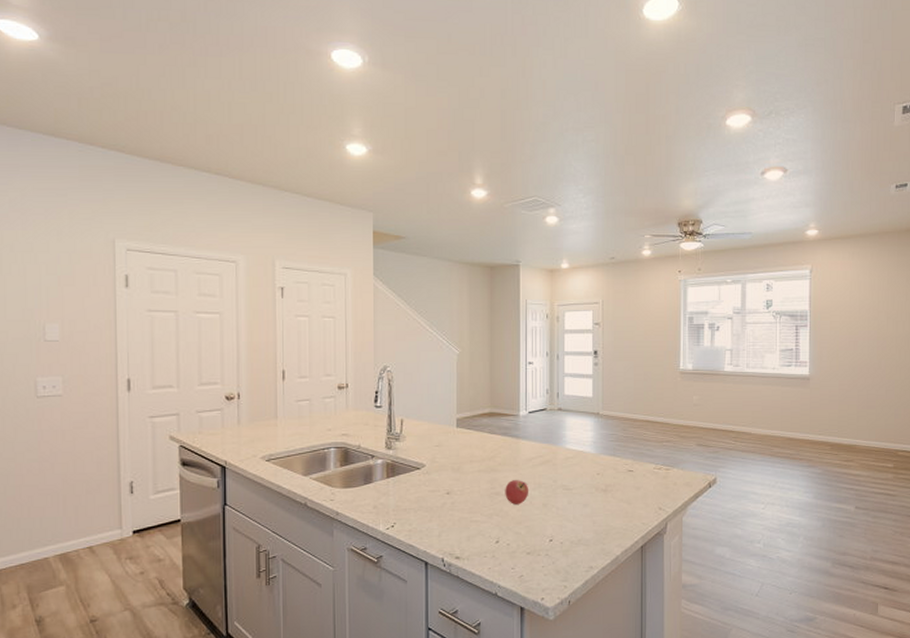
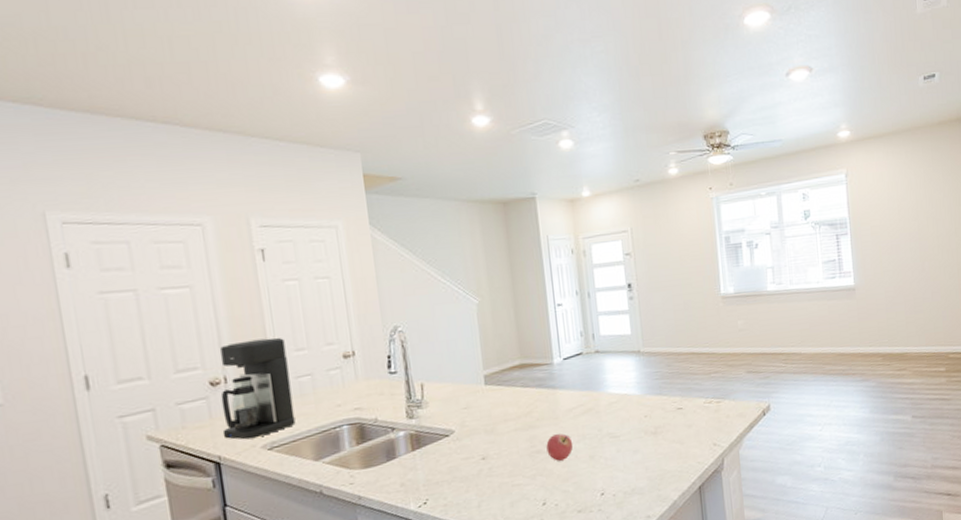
coffee maker: none [231,364,292,450] -> present [220,337,296,440]

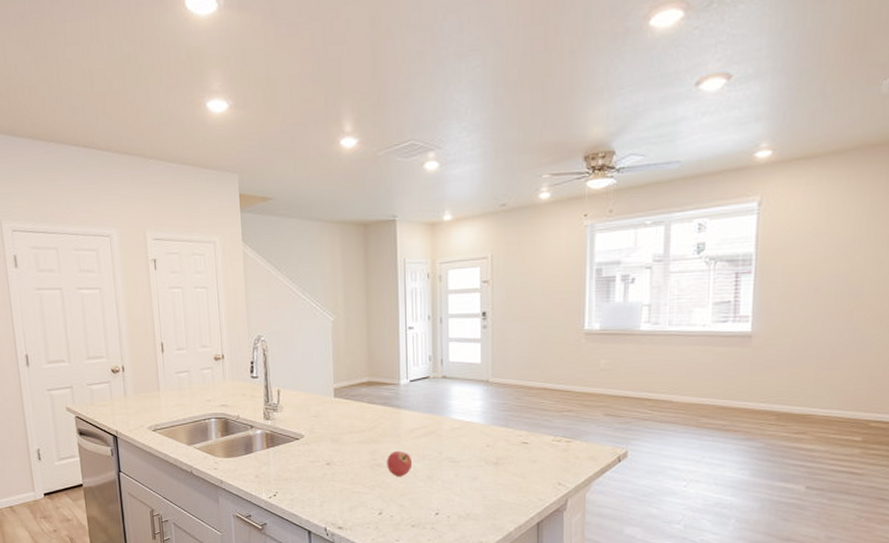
coffee maker: present [220,337,296,440] -> none [119,337,174,420]

